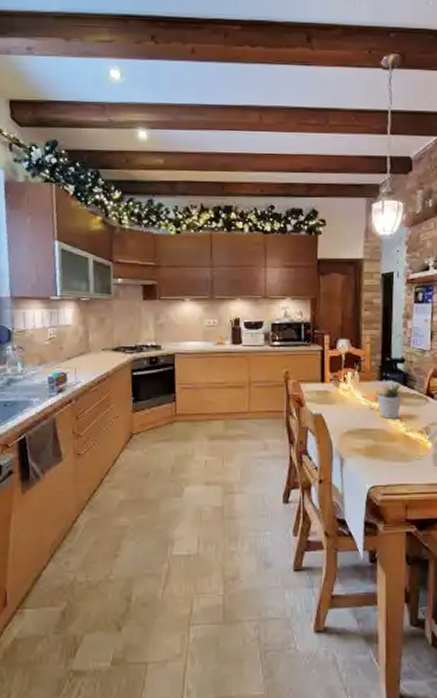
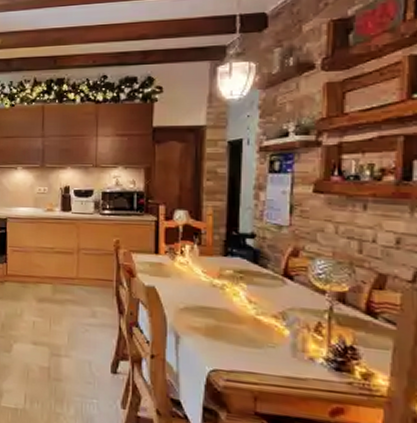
potted plant: present [376,382,403,419] -> none [220,259,253,299]

